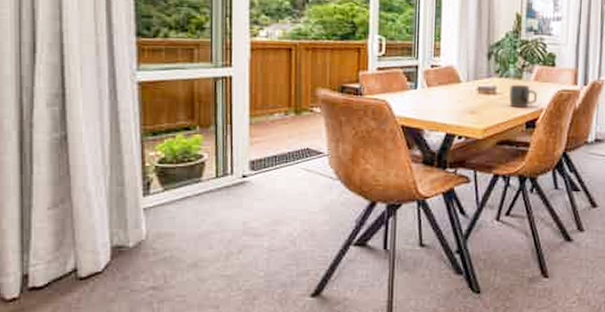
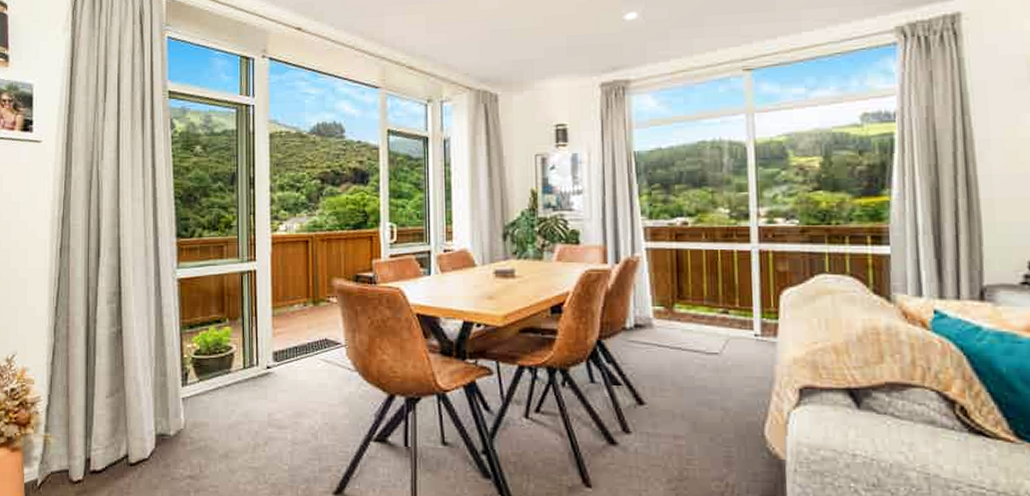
mug: present [509,84,537,108] -> none [528,265,561,291]

